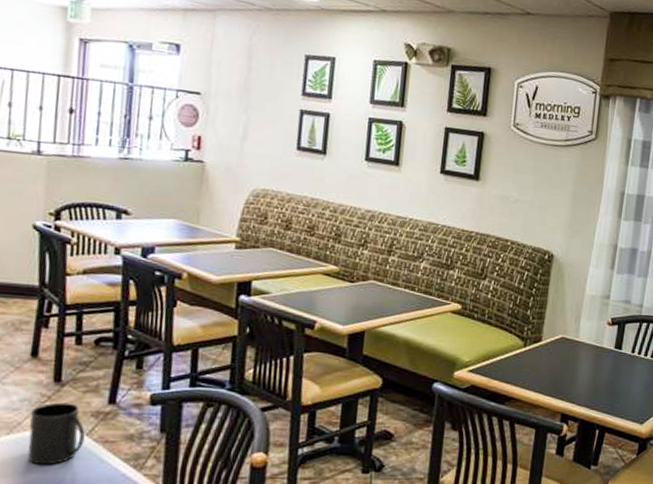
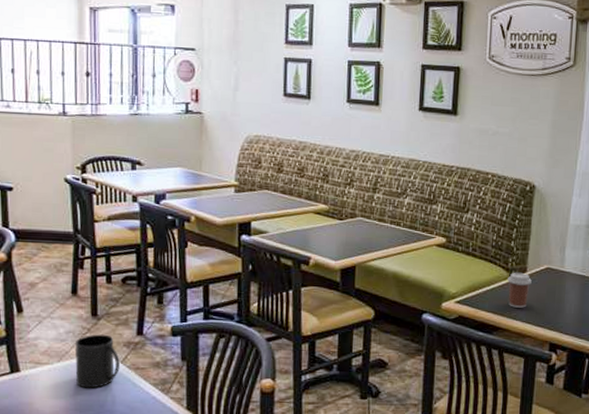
coffee cup: none [522,341,546,378] -> present [508,272,532,308]

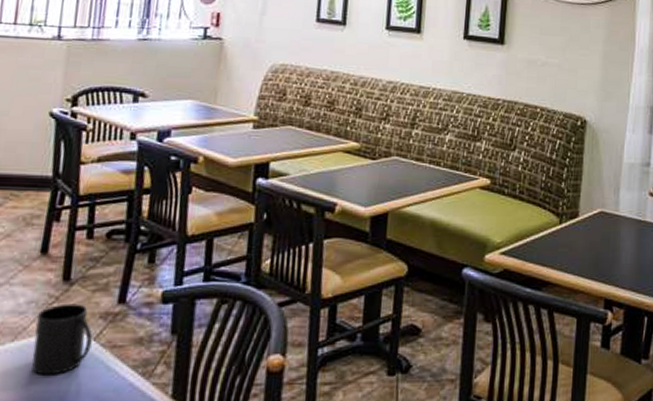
coffee cup: present [508,272,532,308] -> none [558,217,584,259]

